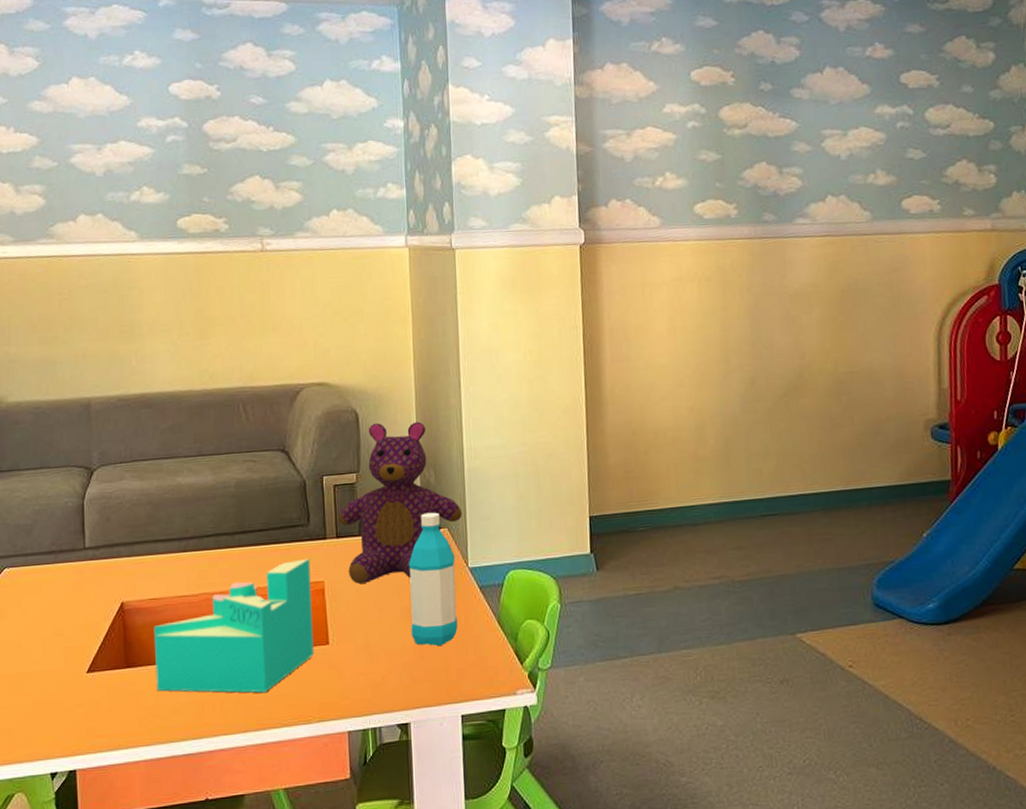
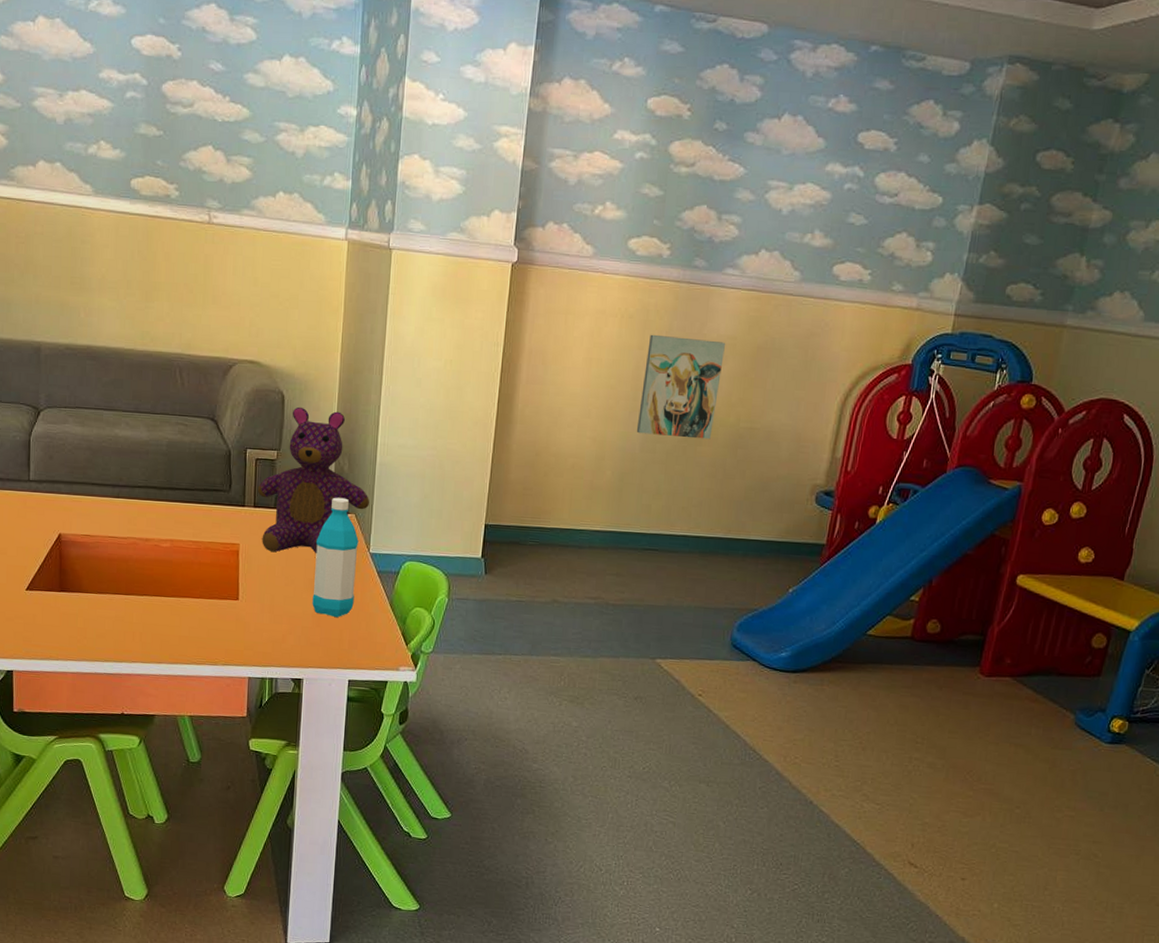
toy blocks: present [153,558,314,693] -> none [85,521,228,633]
wall art: none [731,290,812,396] -> present [636,334,726,440]

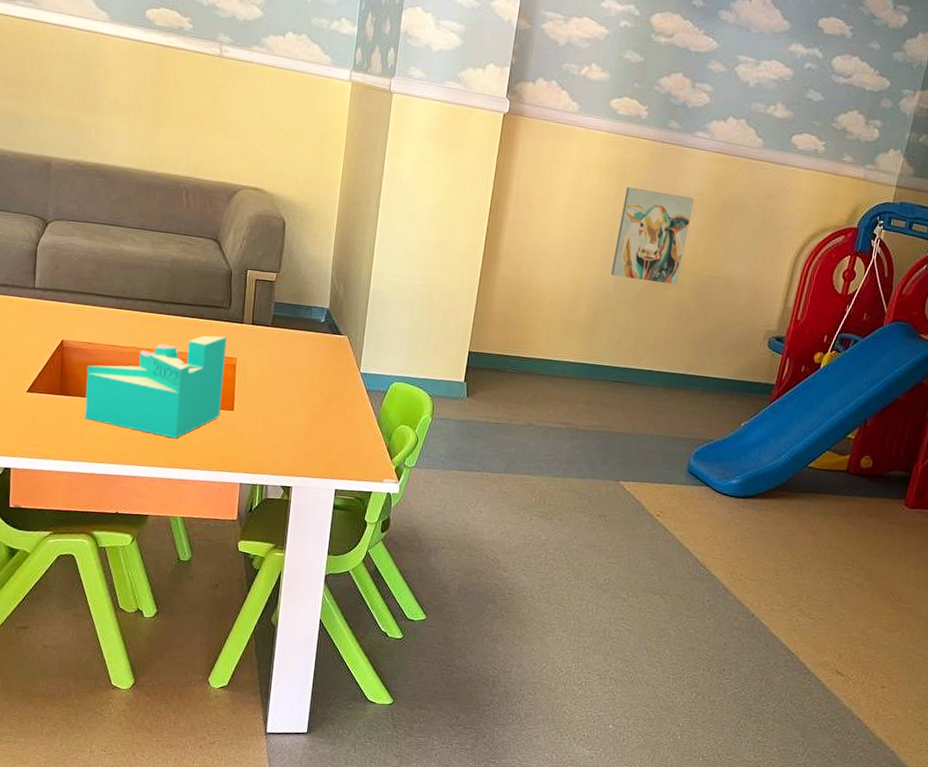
toy blocks: none [85,521,228,633] -> present [84,335,227,439]
teddy bear: present [257,406,369,553] -> none [256,233,362,370]
water bottle: present [312,497,359,618] -> none [304,319,350,431]

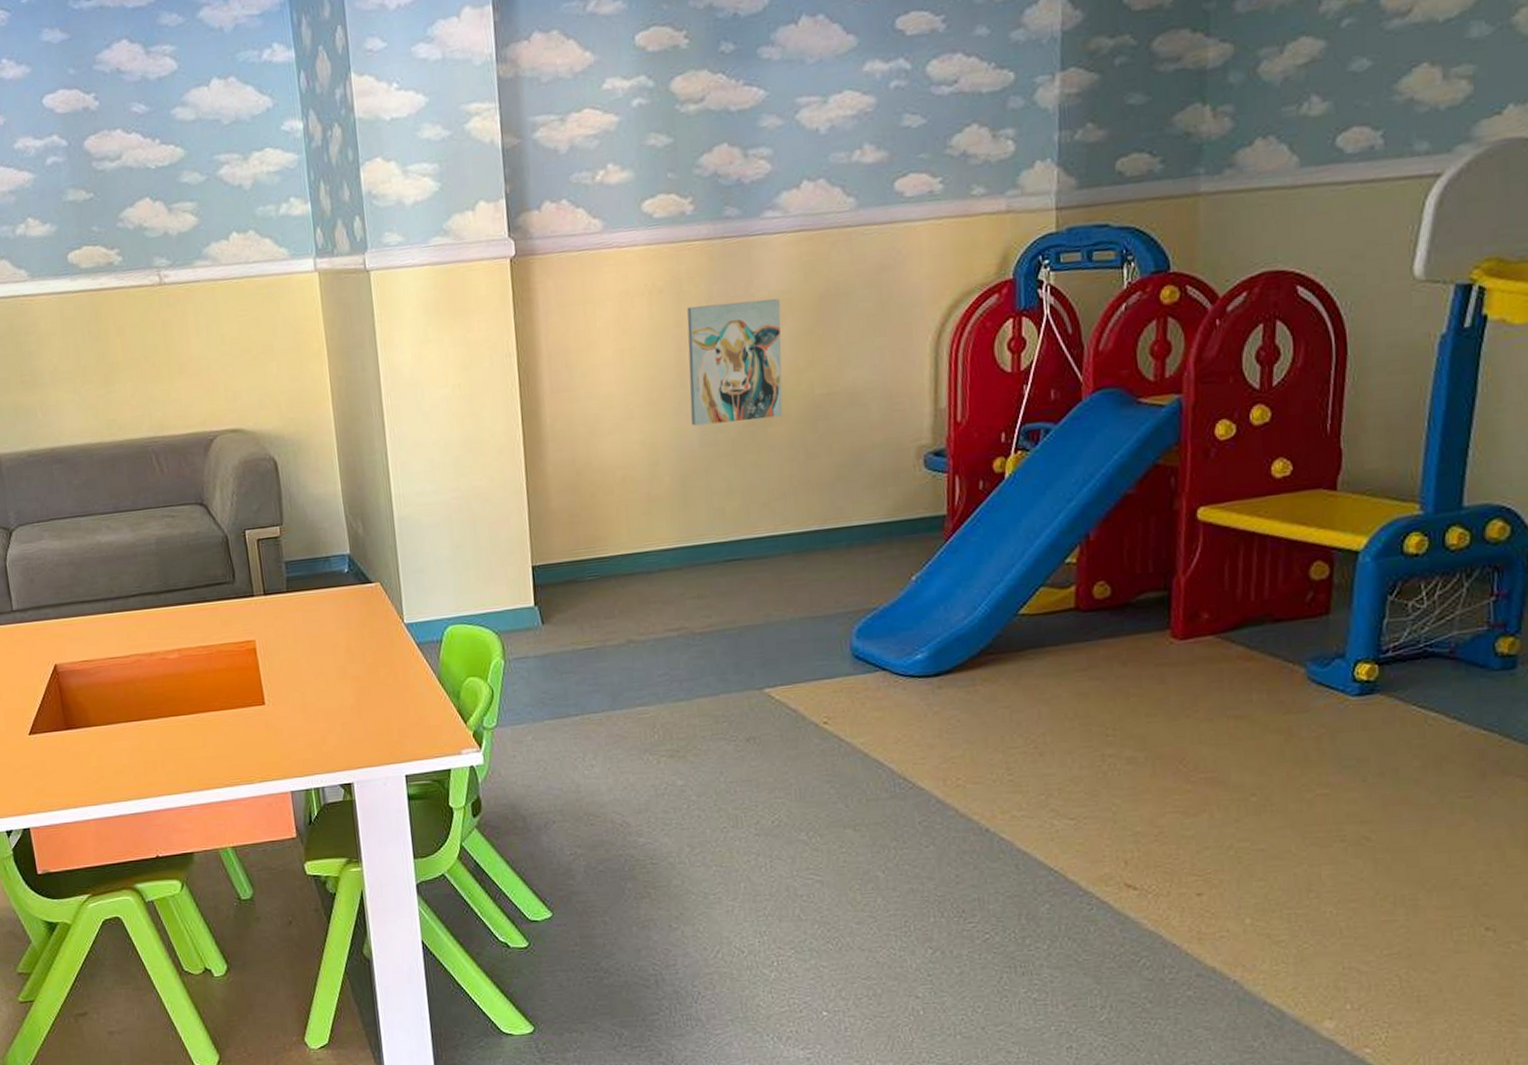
toy blocks: present [84,335,227,439] -> none [88,616,251,754]

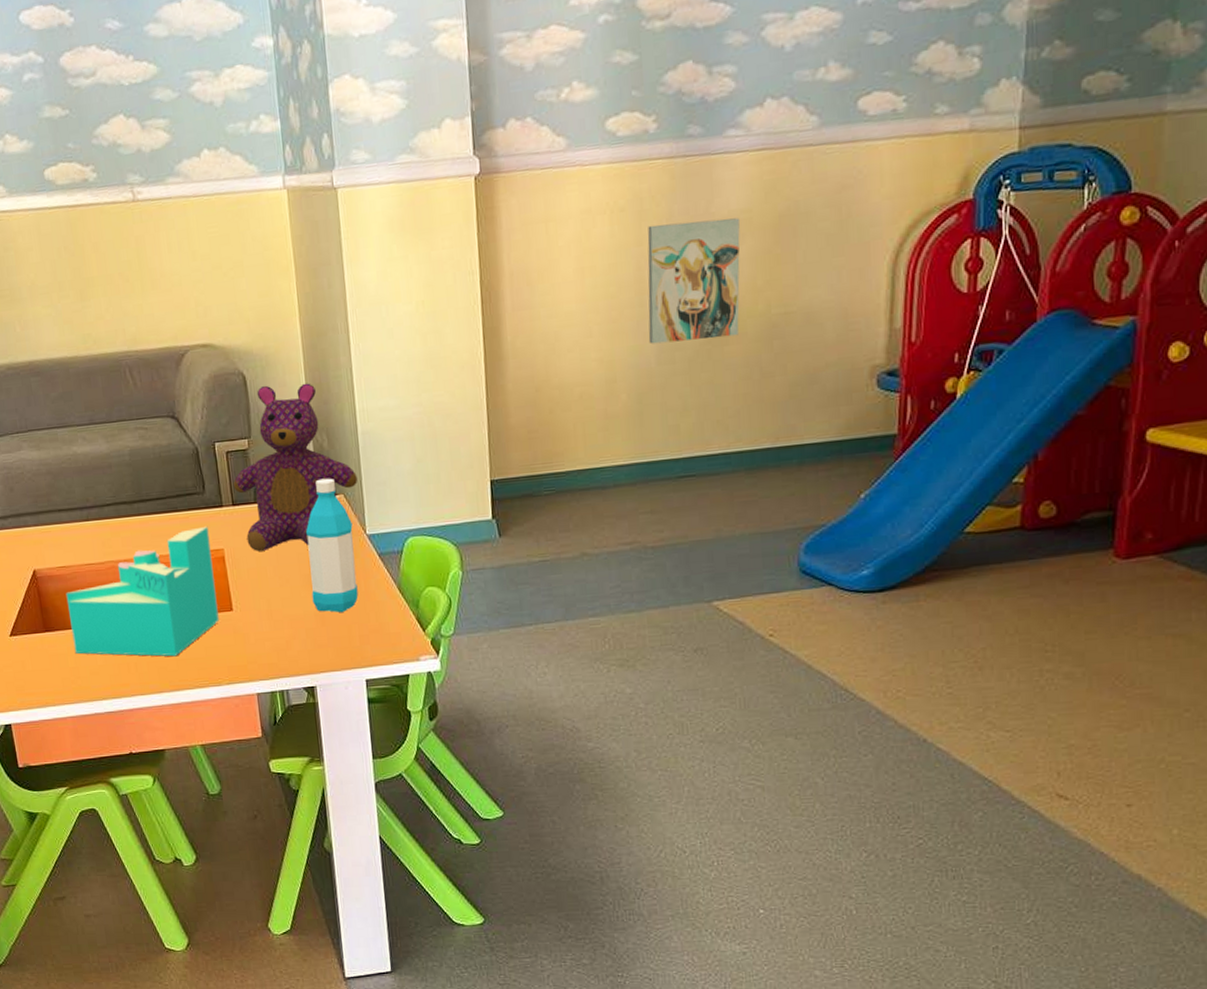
toy blocks: none [88,616,251,754] -> present [66,526,219,657]
teddy bear: none [264,468,394,642] -> present [233,383,357,551]
water bottle: none [341,565,397,706] -> present [306,478,358,613]

